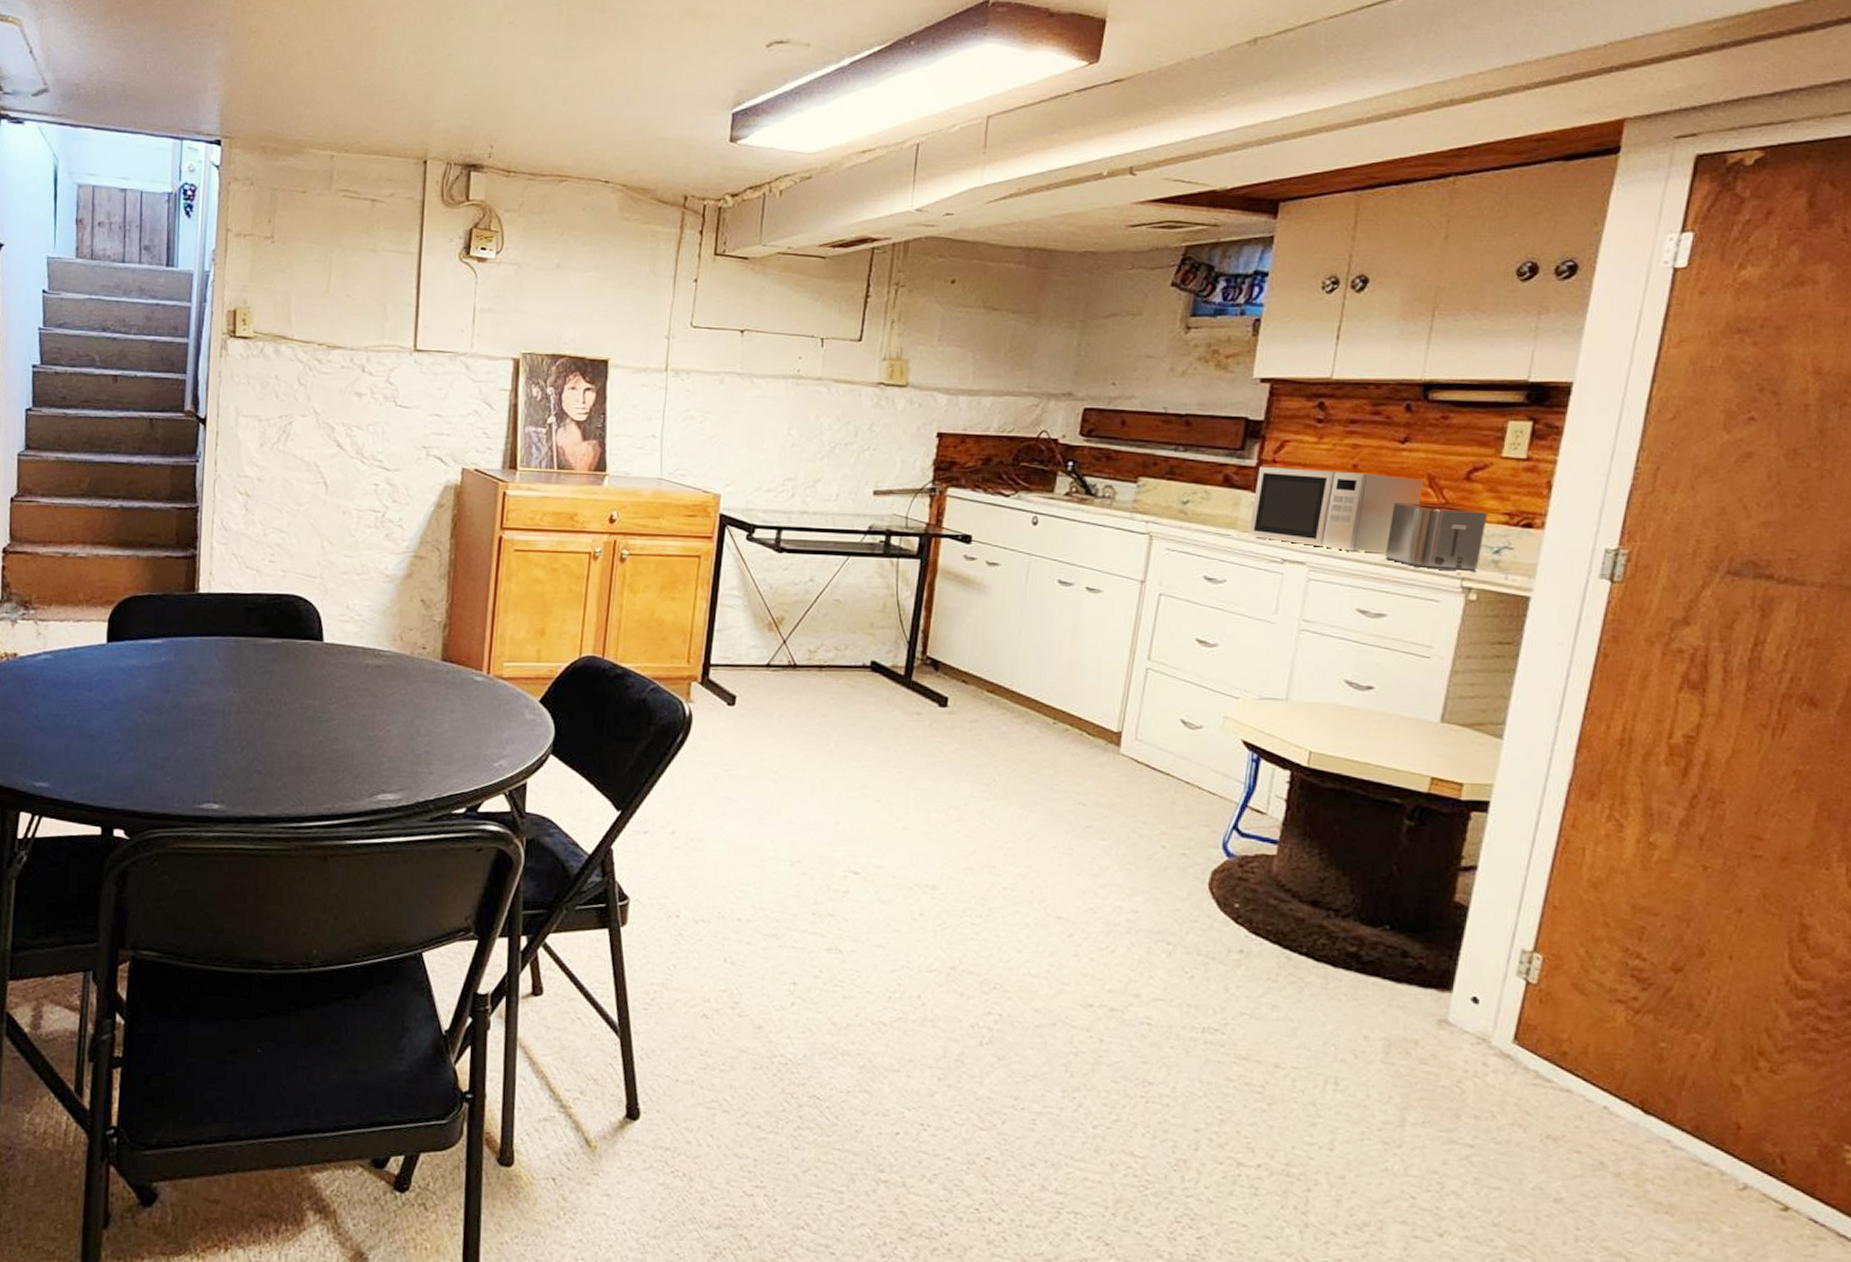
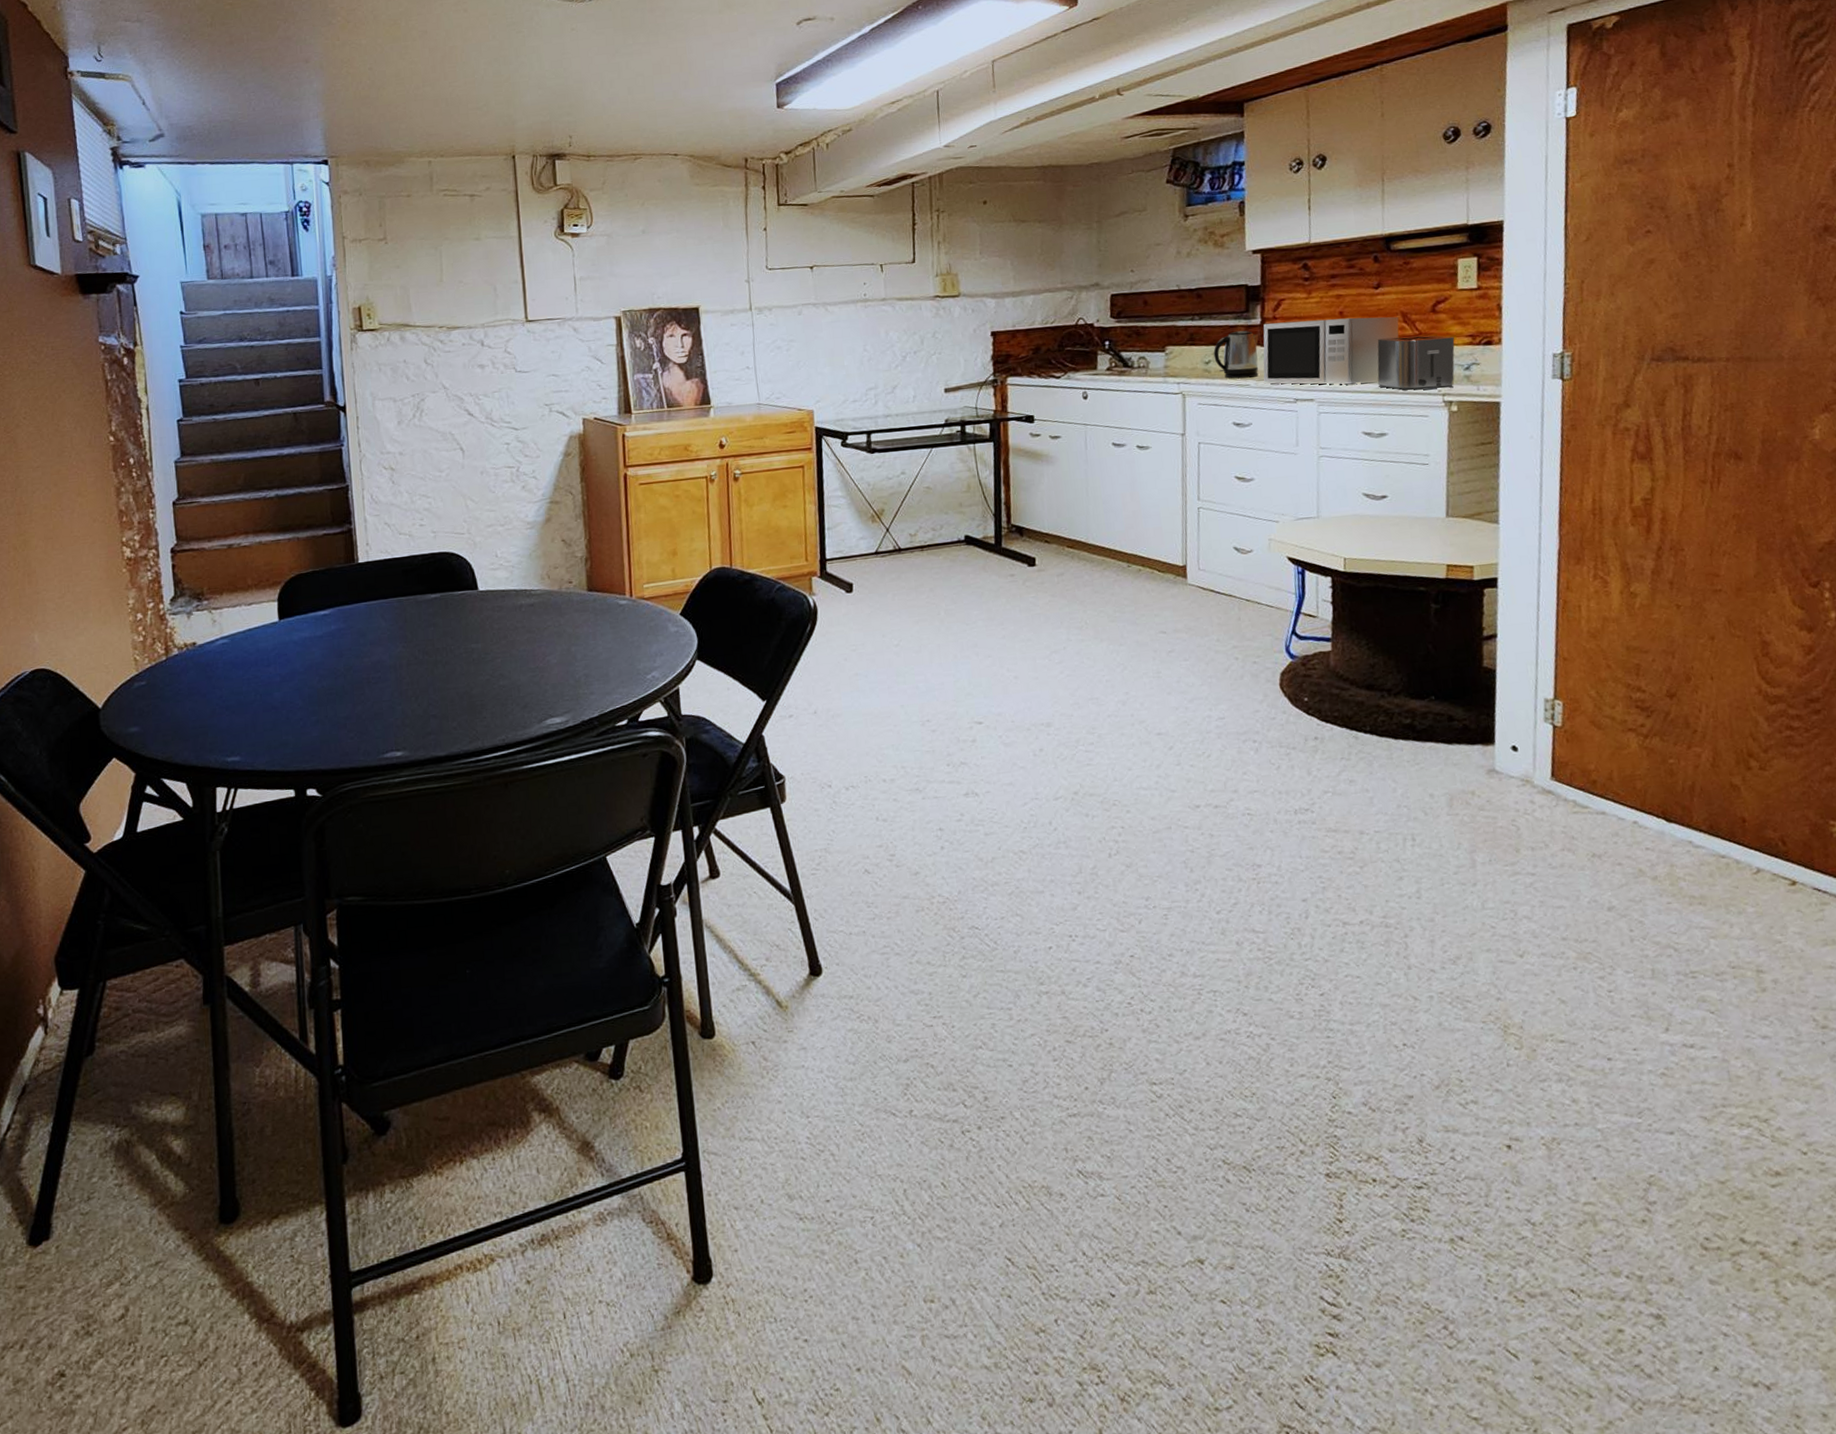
kettle: none [1194,470,1252,528] -> present [1213,330,1259,380]

